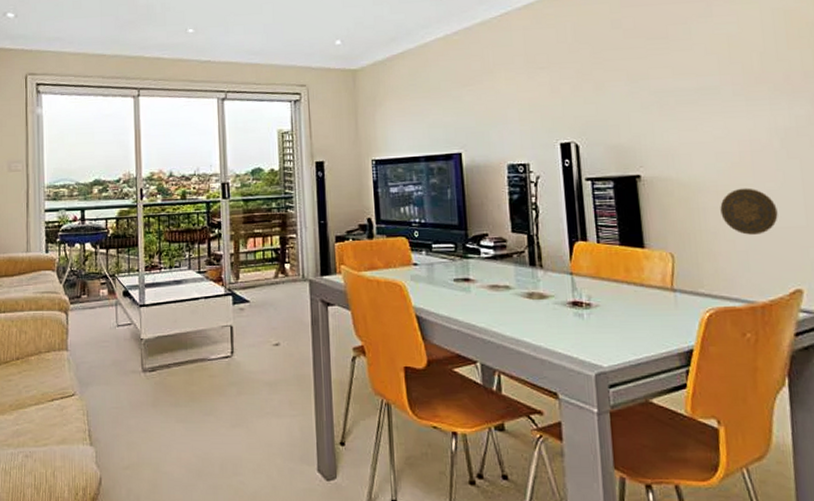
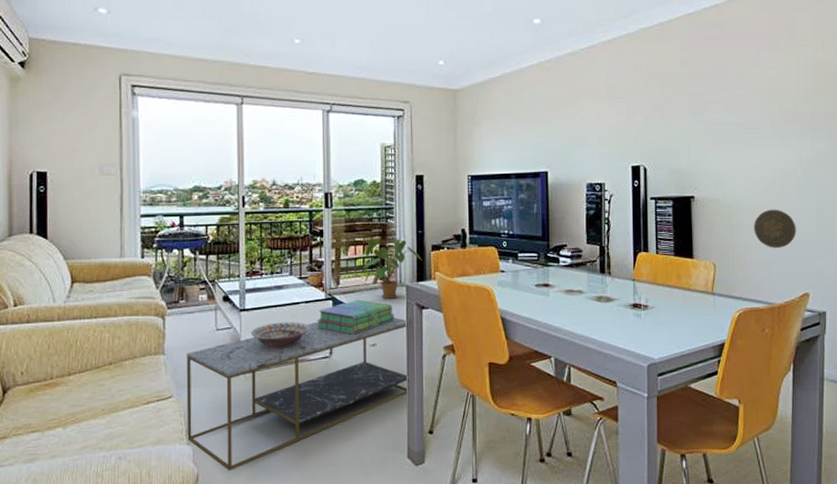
coffee table: none [88,315,317,476] -> present [186,318,409,471]
decorative bowl: none [151,318,210,347] -> present [251,322,310,349]
stack of books: none [216,295,298,333] -> present [316,299,395,335]
house plant: none [263,228,326,295] -> present [363,237,423,299]

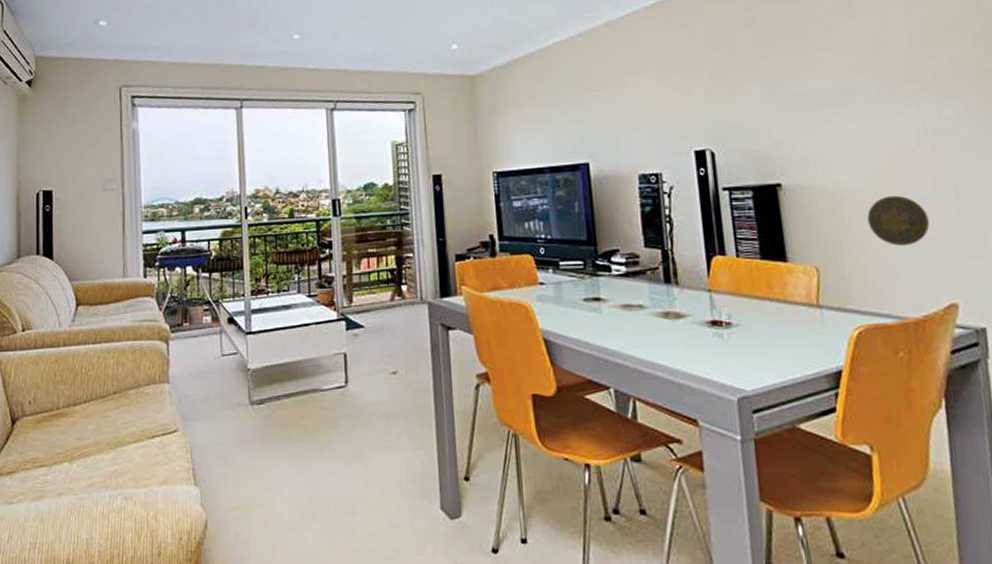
coffee table: present [186,318,409,471] -> none [191,340,438,517]
decorative bowl: present [251,322,310,349] -> none [259,346,322,377]
stack of books: present [316,299,395,335] -> none [328,319,417,361]
house plant: present [363,237,423,299] -> none [378,247,446,319]

